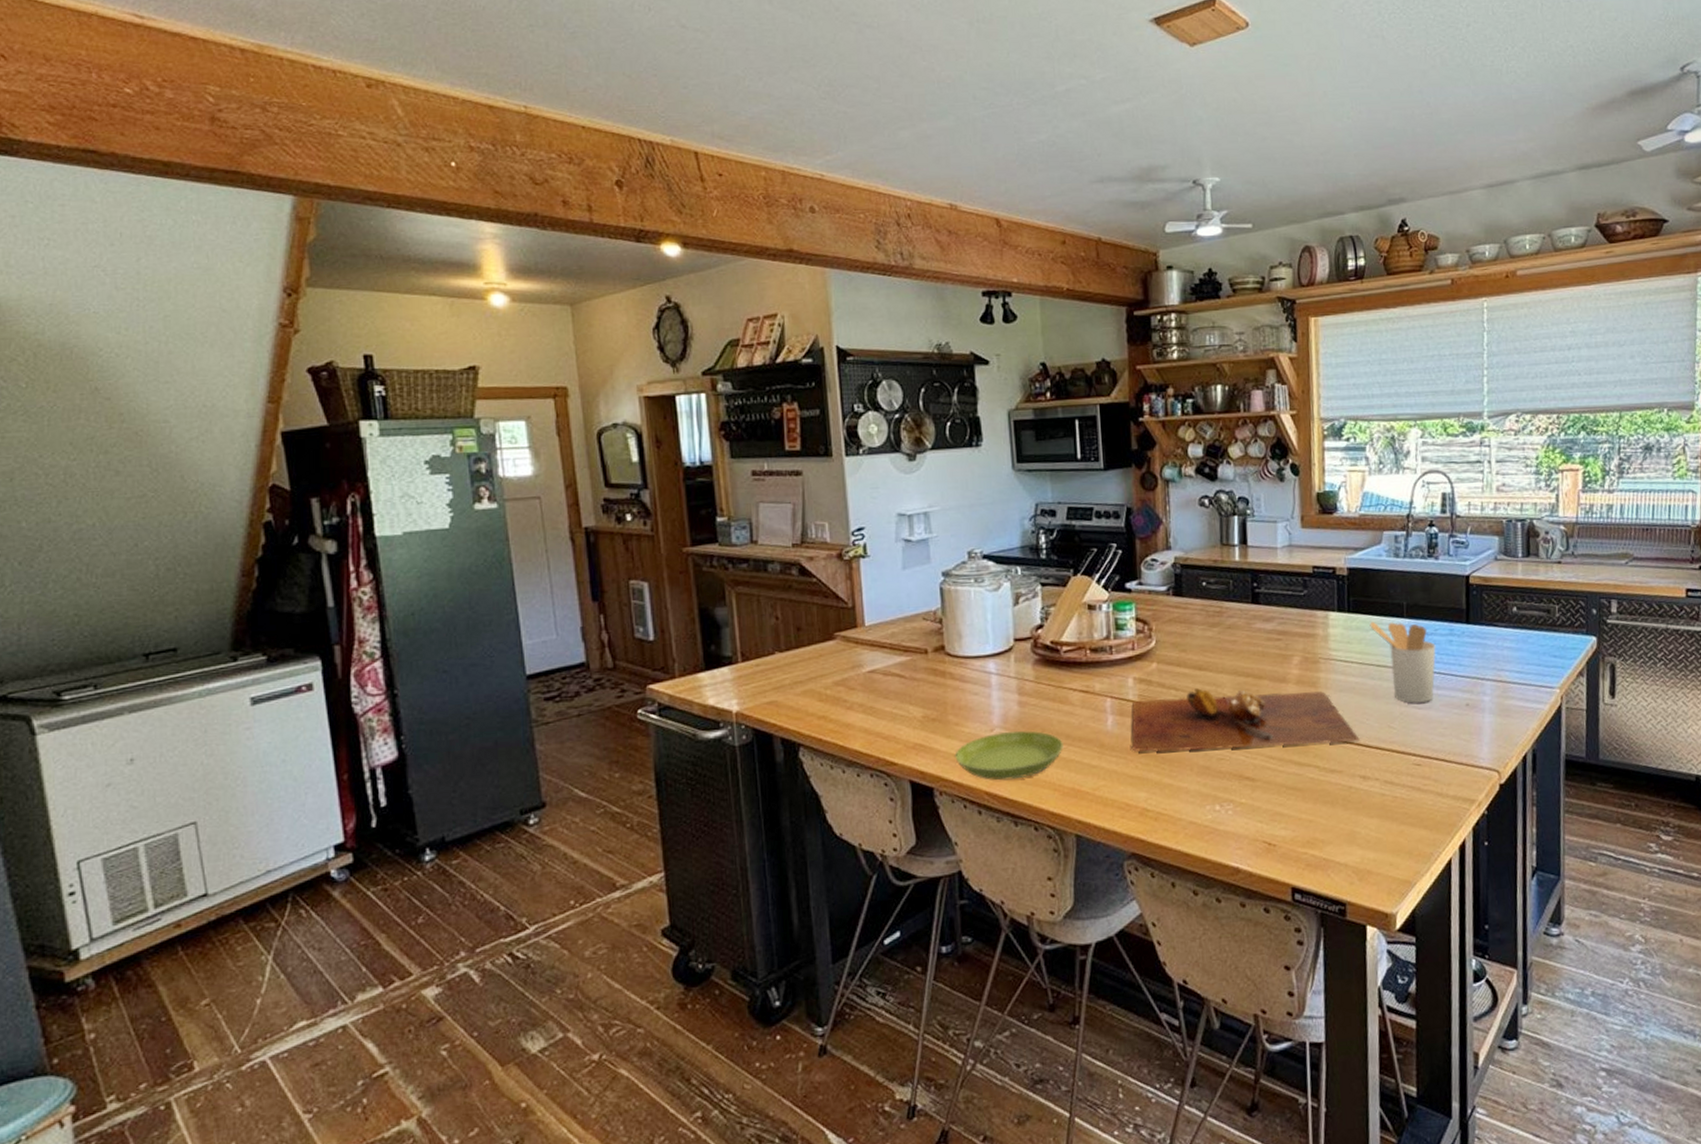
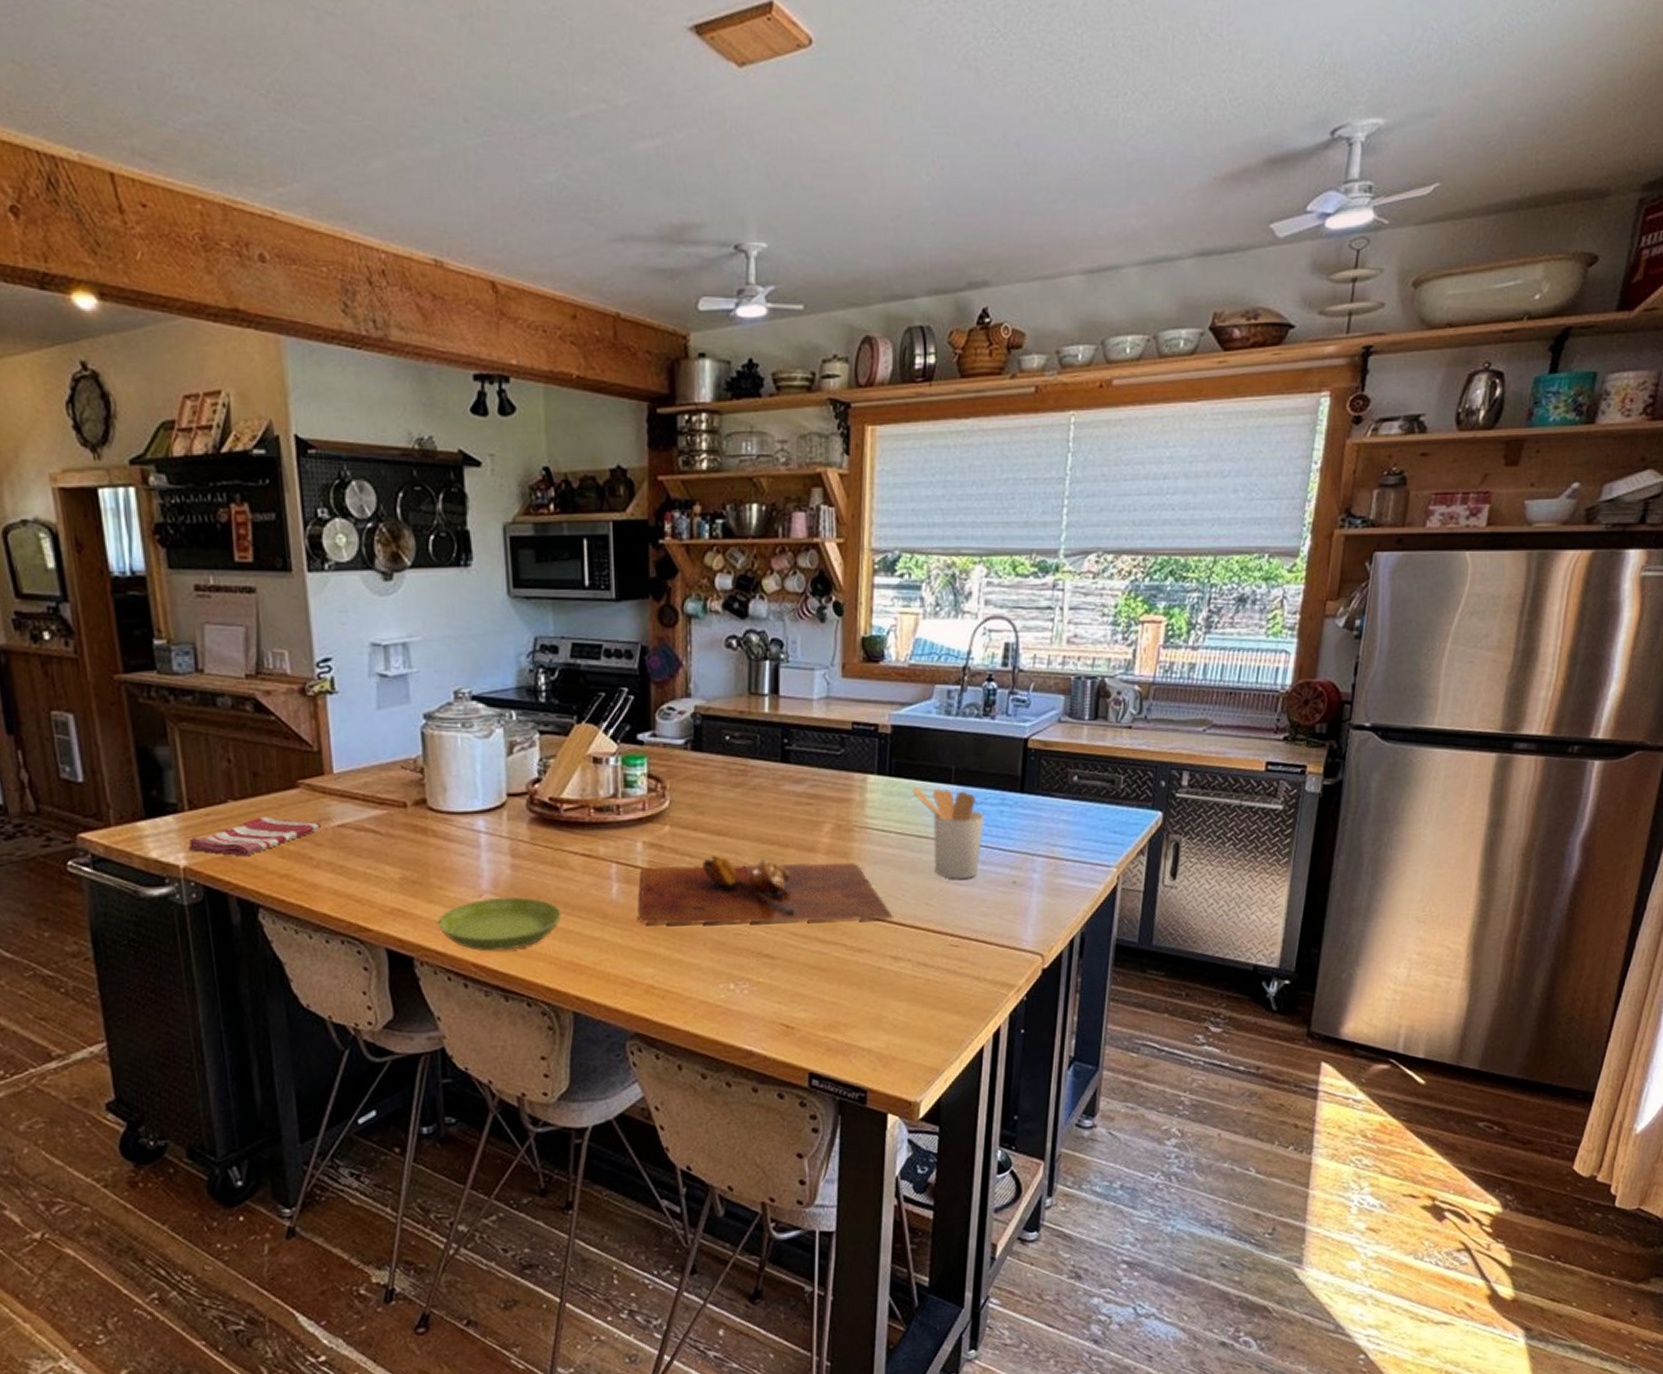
dish towel: none [740,665,854,702] -> present [188,816,321,857]

